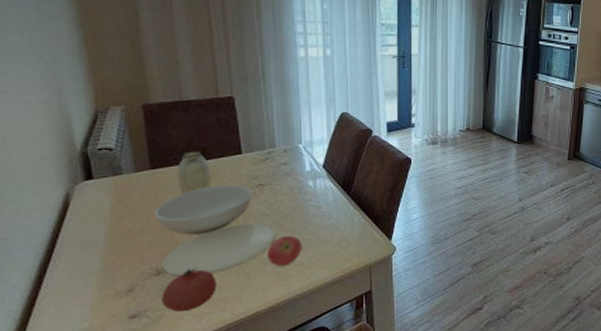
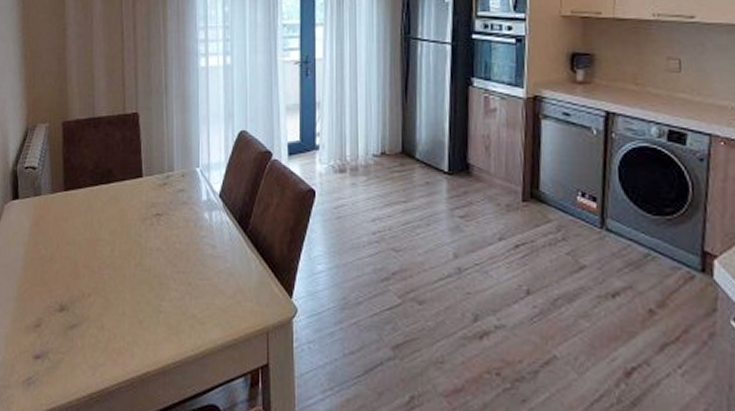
bowl: present [155,185,254,235] -> none [64,212,151,268]
fruit: present [161,267,217,312] -> none [62,306,112,359]
plate: present [162,223,276,276] -> none [66,260,170,317]
vase: present [177,151,212,195] -> none [85,172,114,221]
fruit: present [266,236,302,266] -> none [160,279,196,317]

